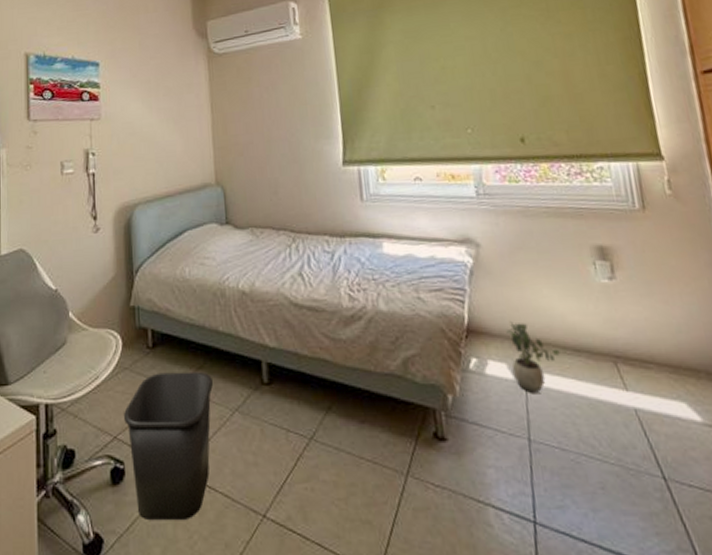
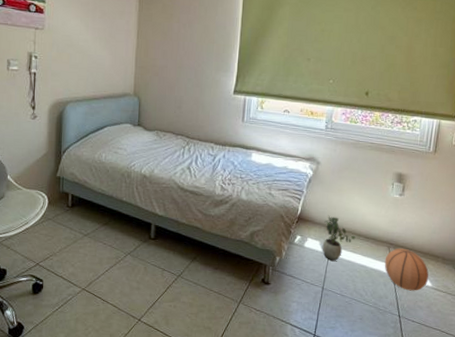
waste bin: present [124,371,214,520] -> none [45,224,115,319]
basketball: none [614,361,695,433] -> present [384,248,429,291]

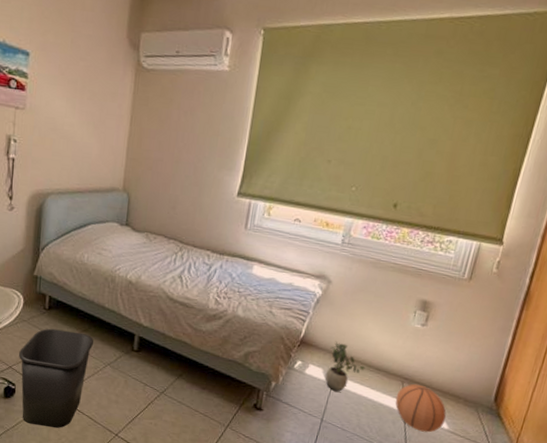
waste bin: none [45,224,115,319] -> present [19,328,94,428]

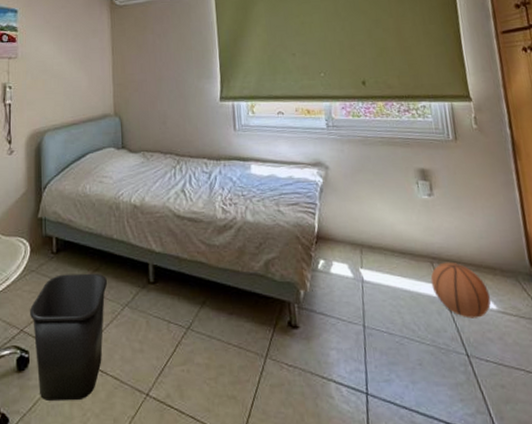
potted plant: present [325,341,365,392] -> none [347,230,390,288]

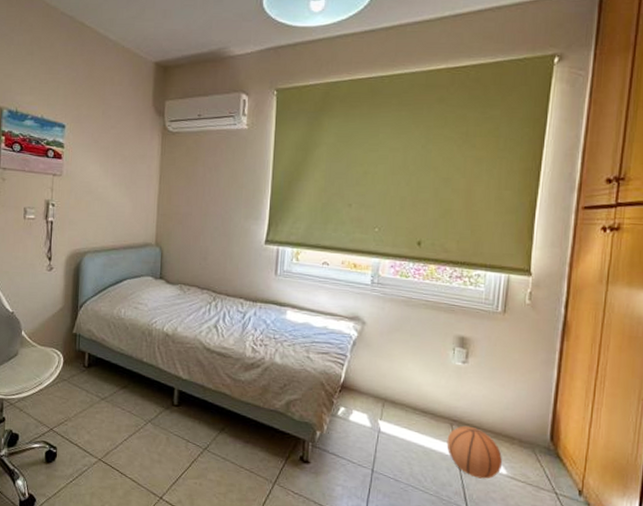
waste bin: present [30,273,108,401] -> none [60,386,134,493]

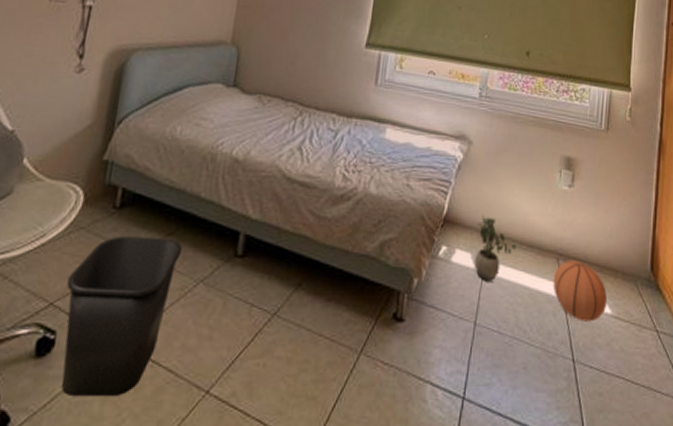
waste bin: none [60,386,134,493] -> present [61,236,183,396]
potted plant: none [370,384,411,438] -> present [474,215,517,281]

